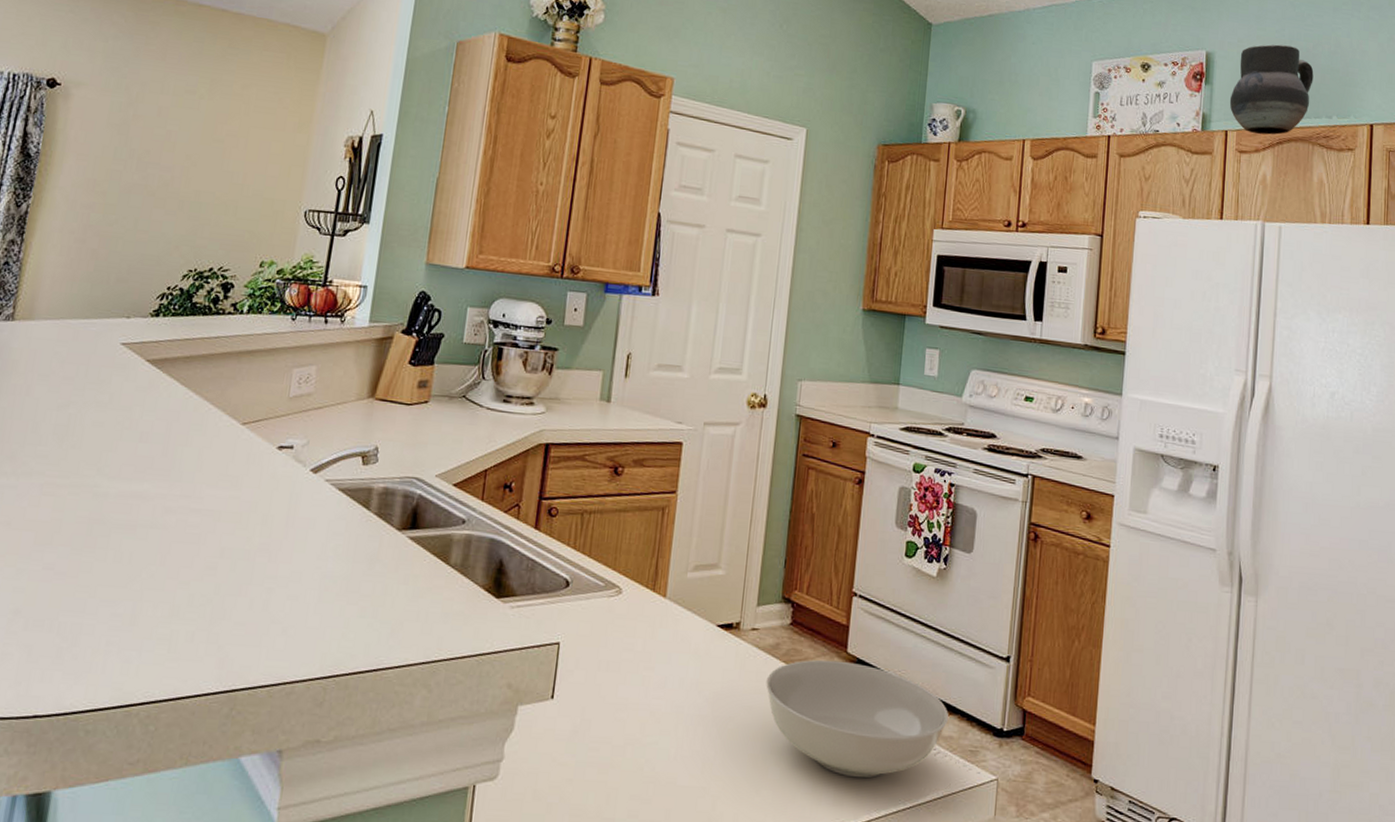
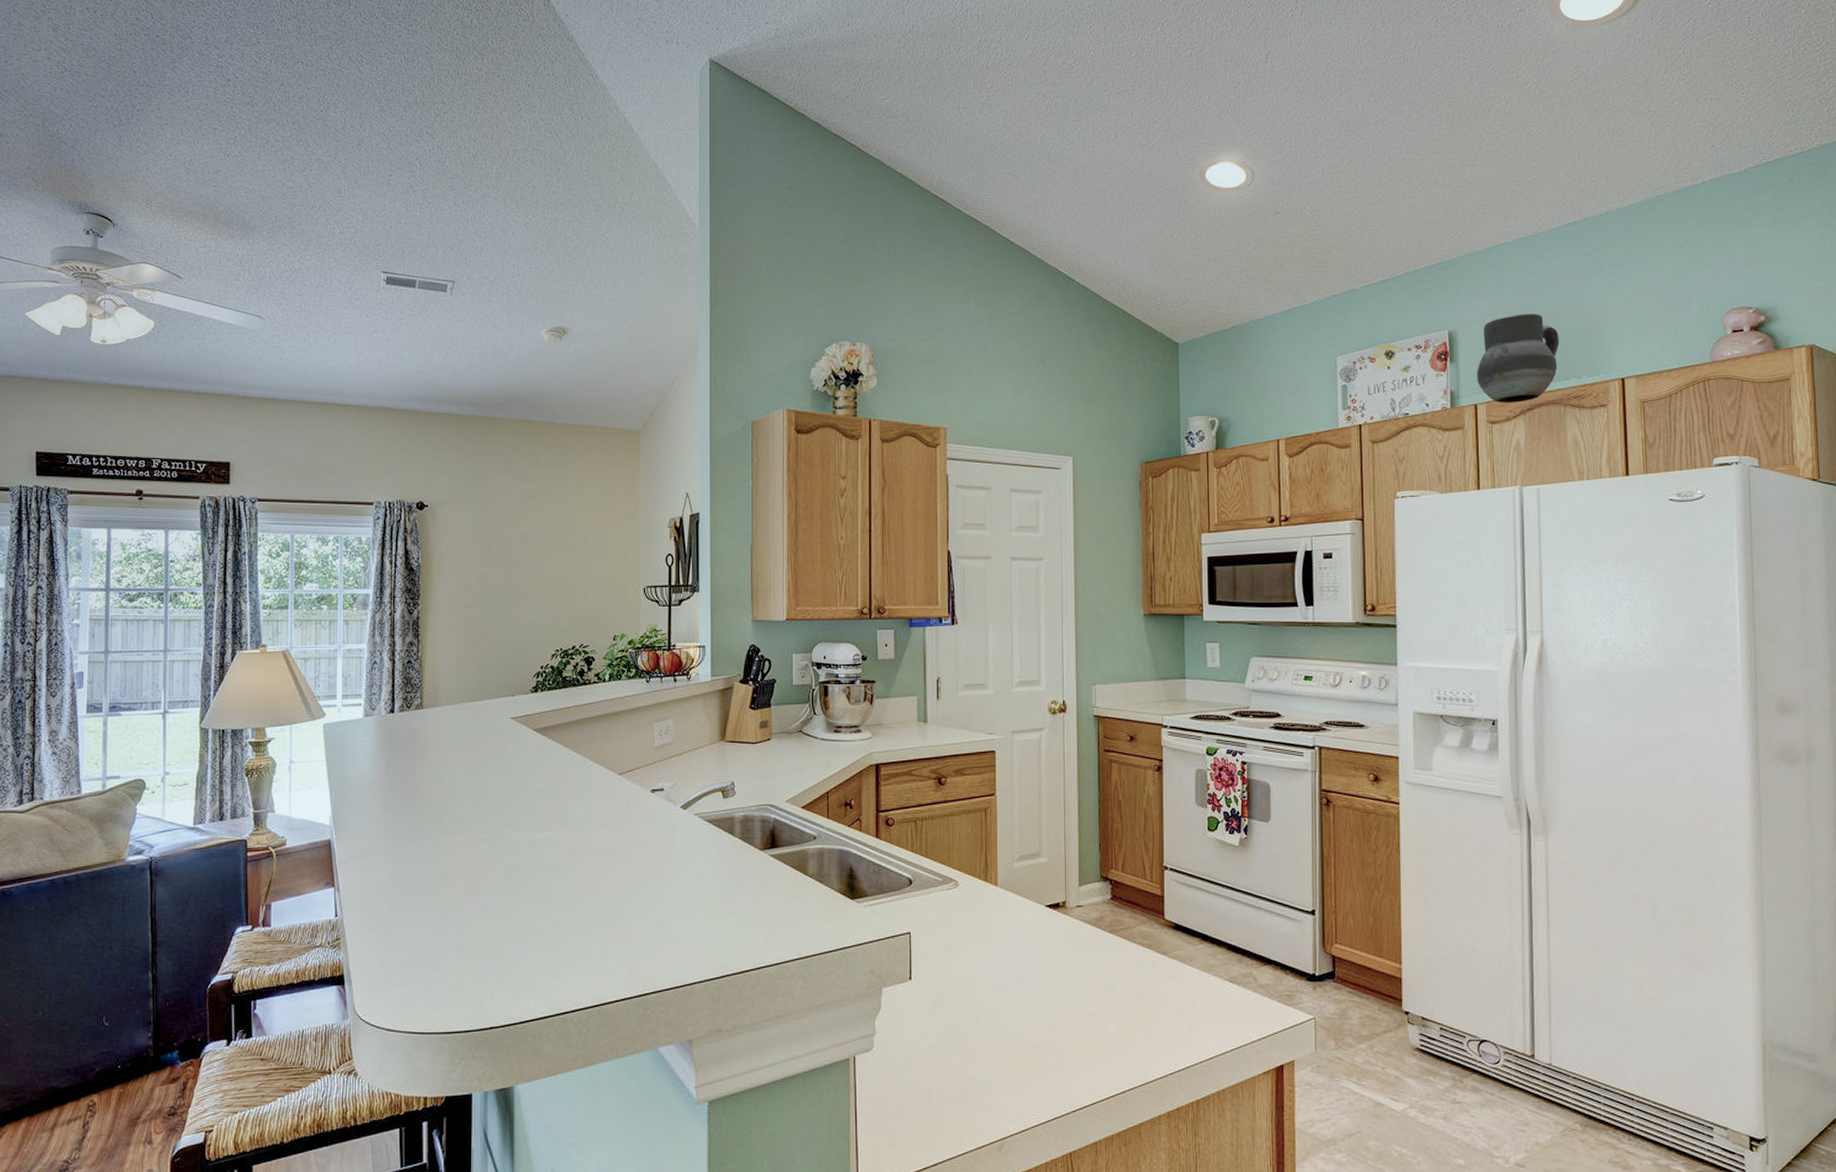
bowl: present [766,659,948,779] -> none [1095,927,1263,1026]

